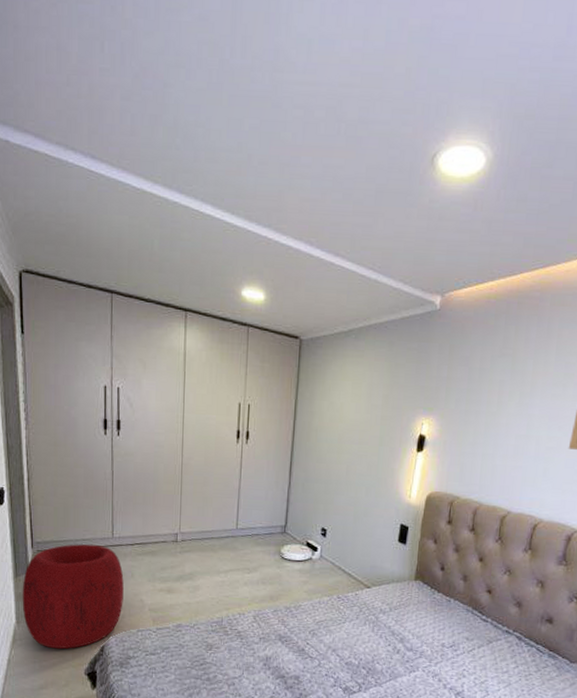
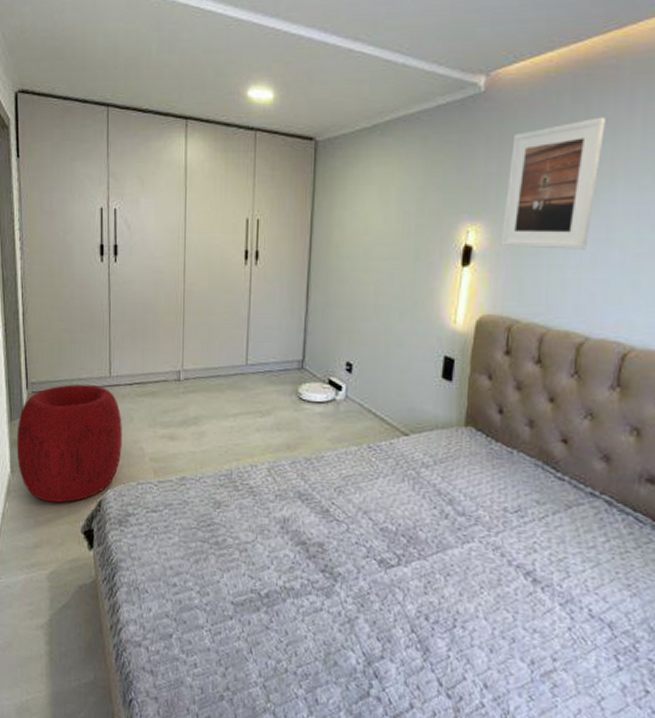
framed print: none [447,337,530,443] -> present [500,117,605,250]

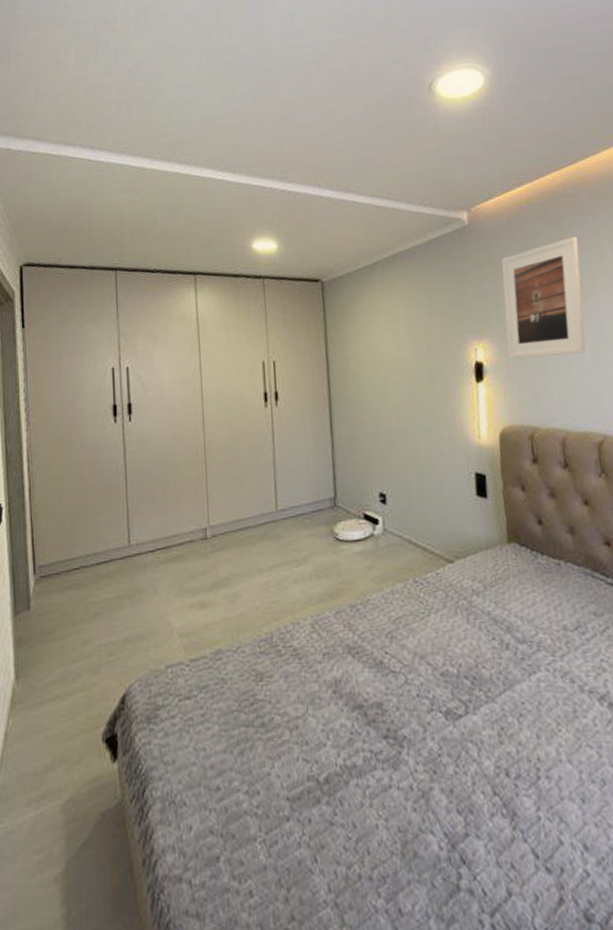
pouf: present [16,384,122,503] -> none [22,558,147,709]

